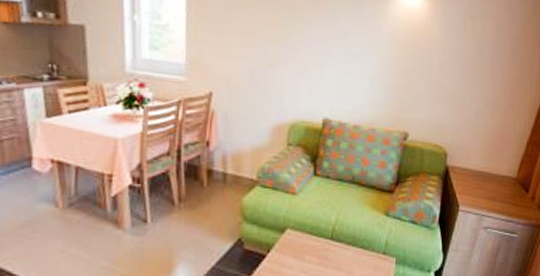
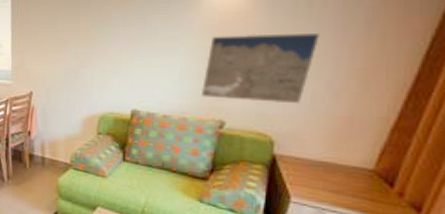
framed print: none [388,46,481,118] -> present [200,33,320,104]

